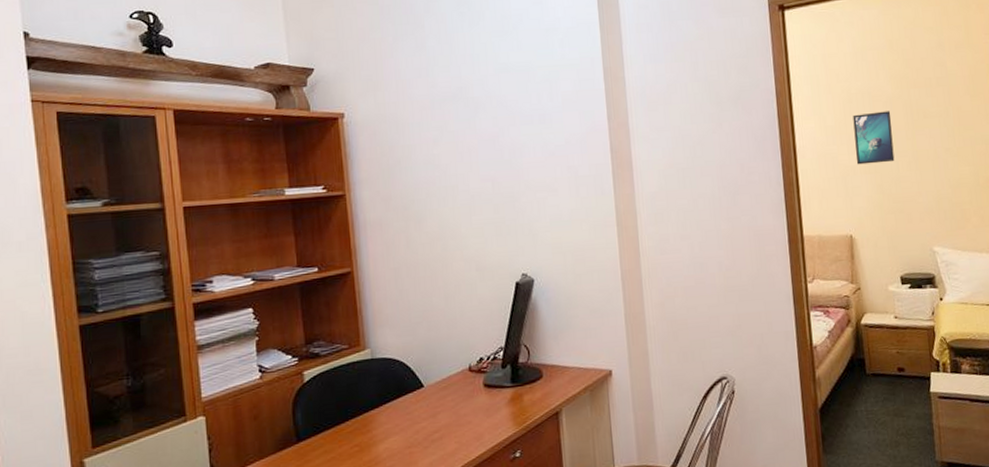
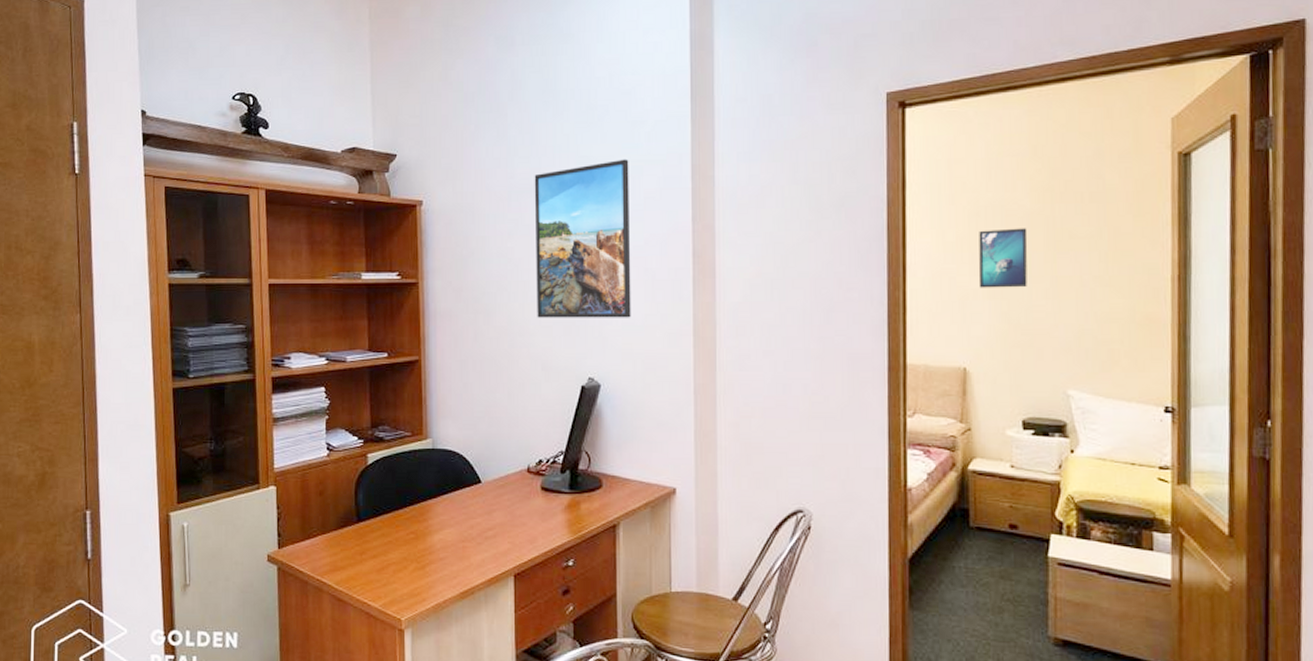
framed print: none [455,64,558,221] -> present [534,159,631,318]

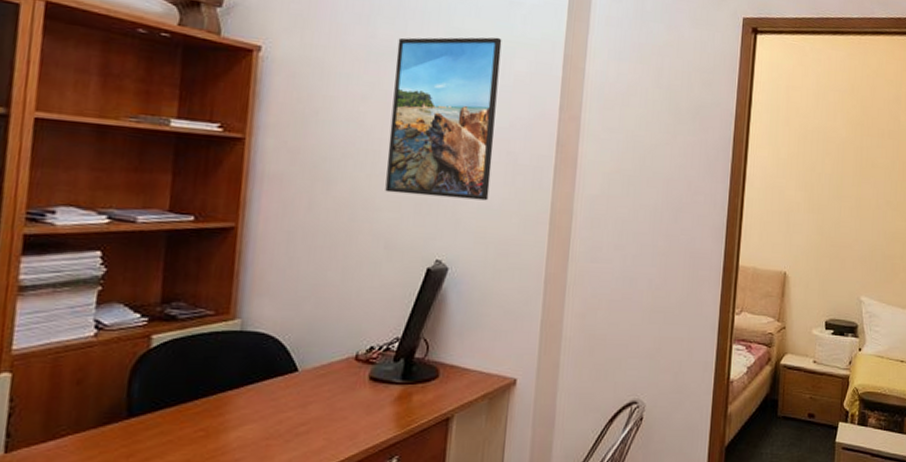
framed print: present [978,228,1028,288] -> none [801,151,842,206]

